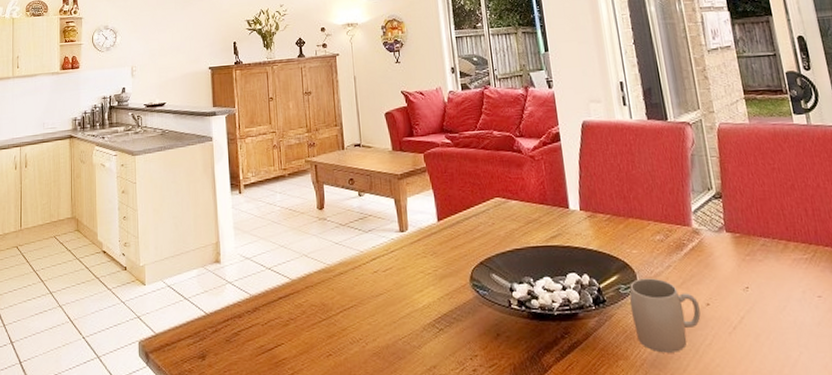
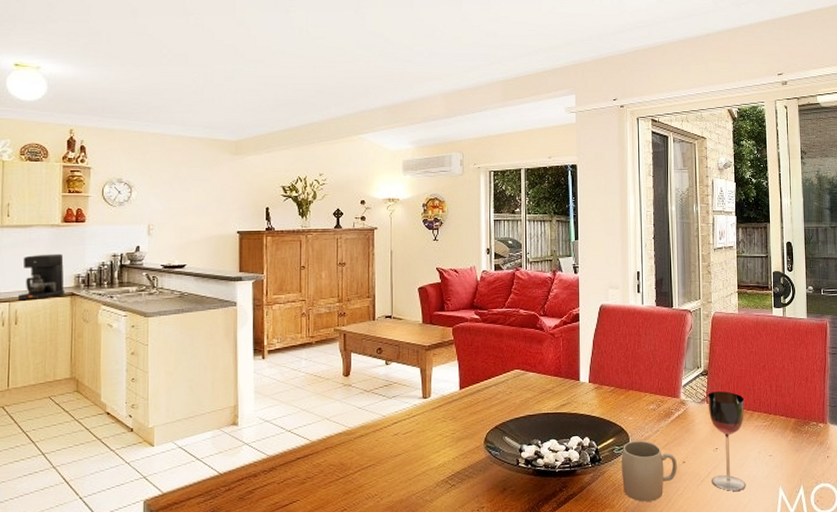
coffee maker: none [26,99,64,145] -> present [17,254,64,301]
wineglass: none [725,217,793,341] -> present [707,391,746,491]

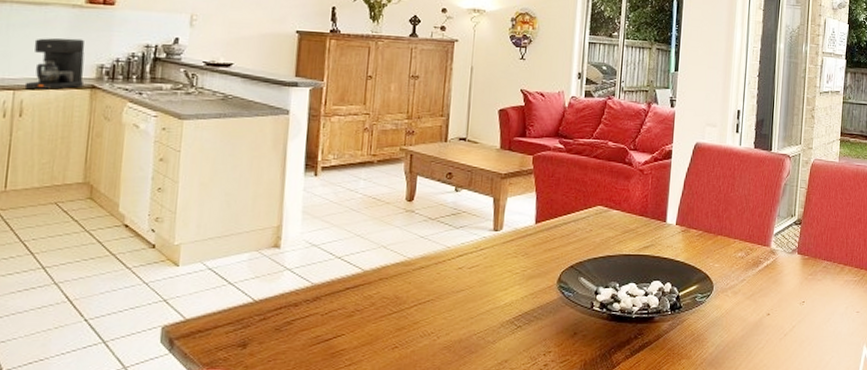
mug: present [621,440,677,502] -> none [701,289,761,354]
wineglass: present [707,391,746,491] -> none [795,242,836,347]

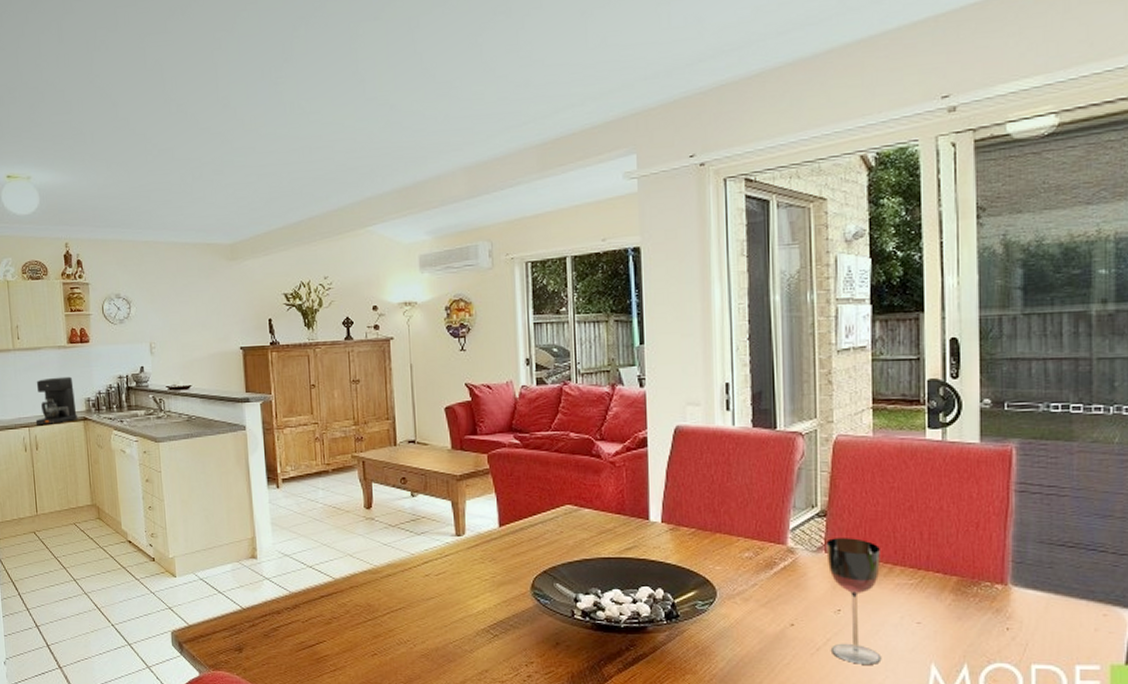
wineglass: none [795,242,836,347] -> present [826,538,882,664]

